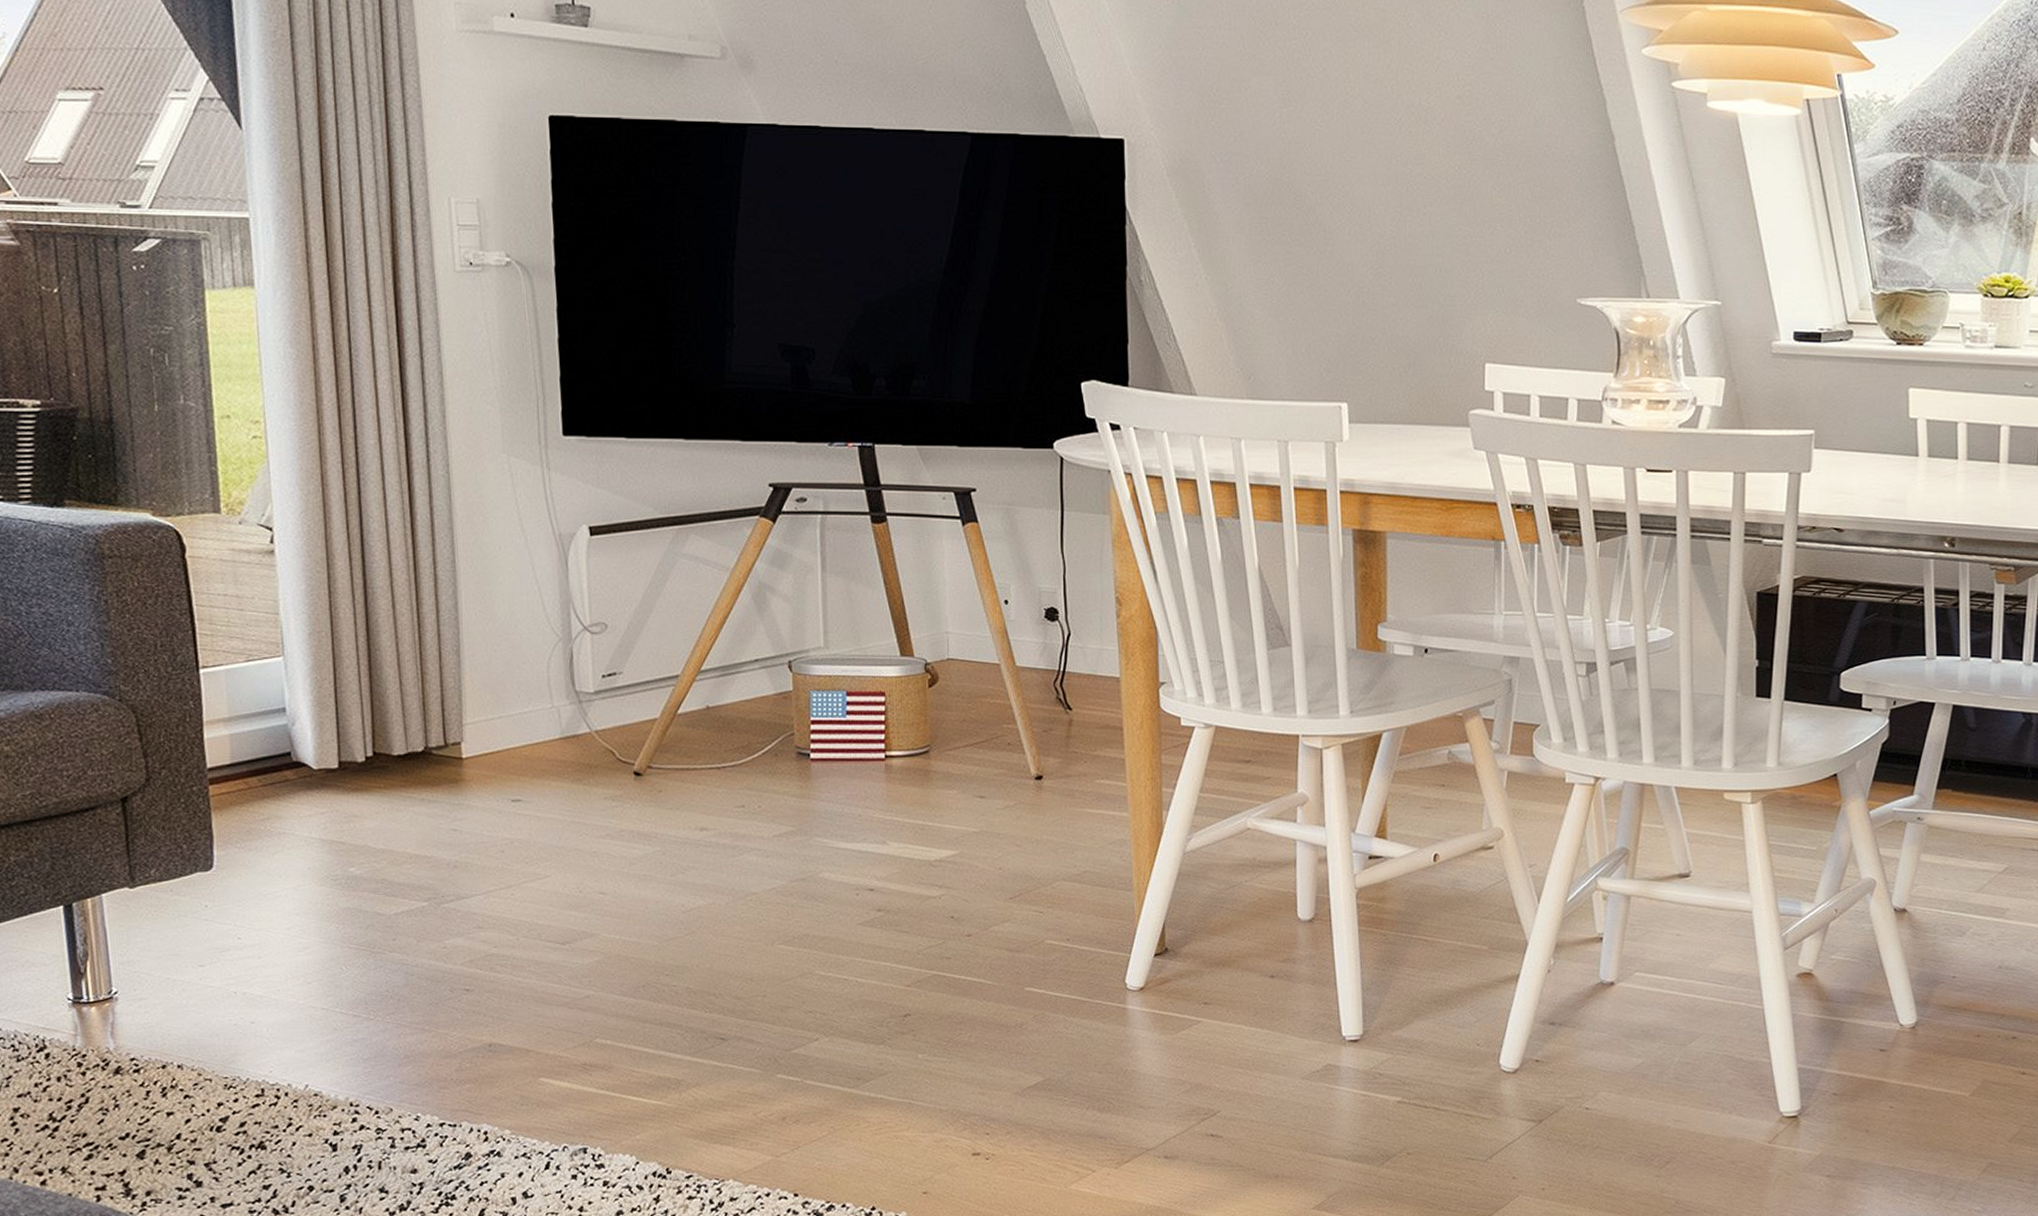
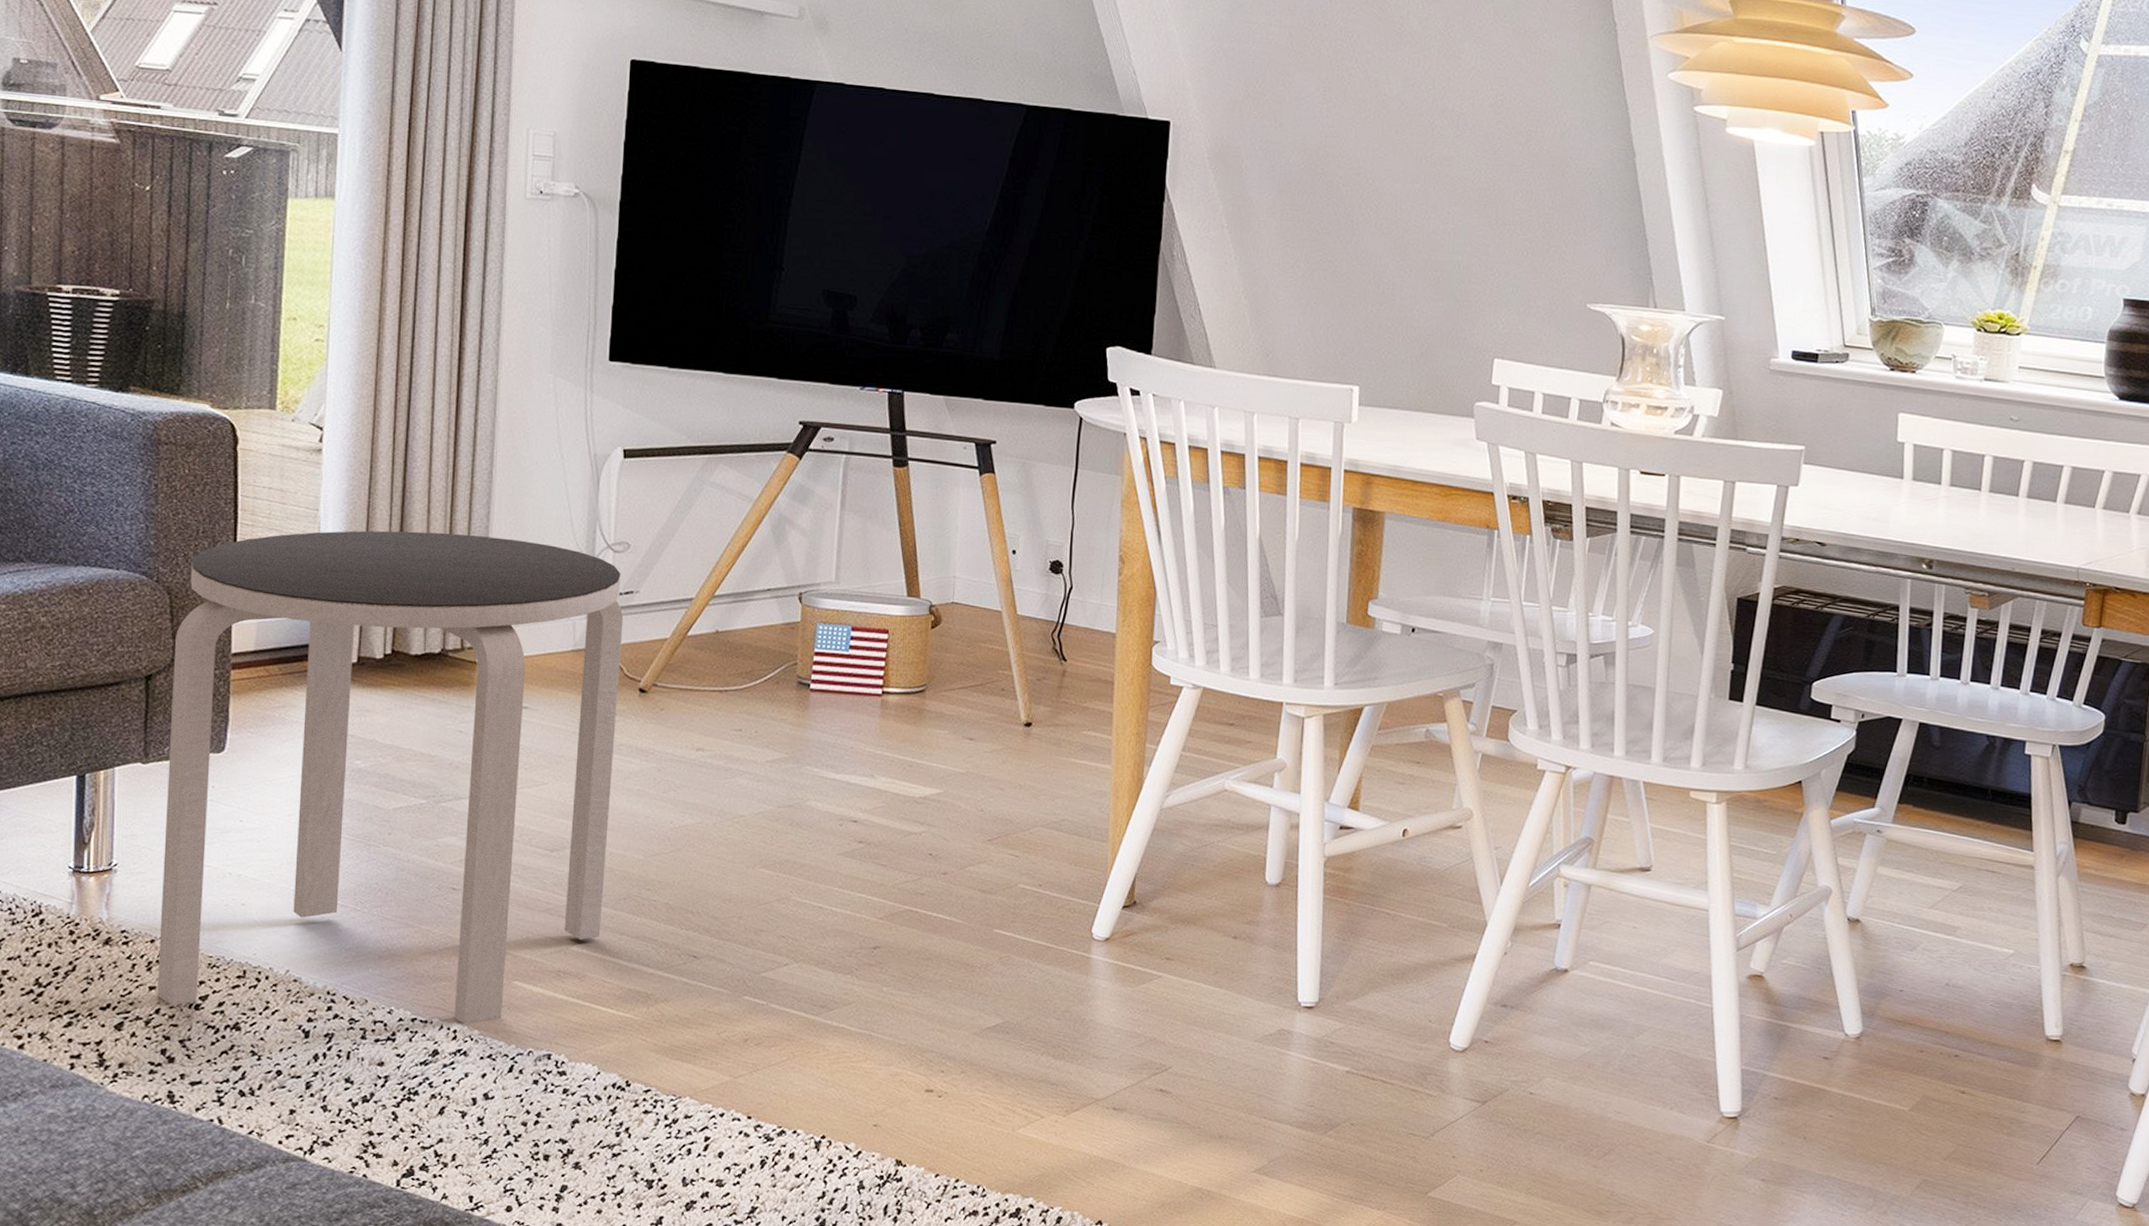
side table: none [147,628,623,1130] -> present [157,530,624,1024]

